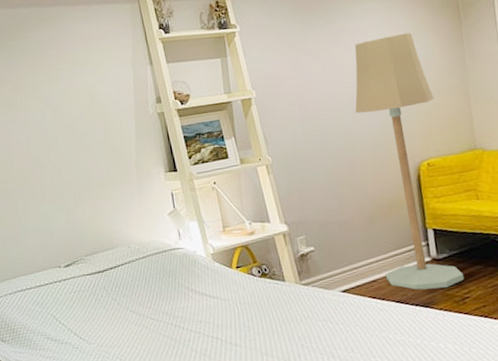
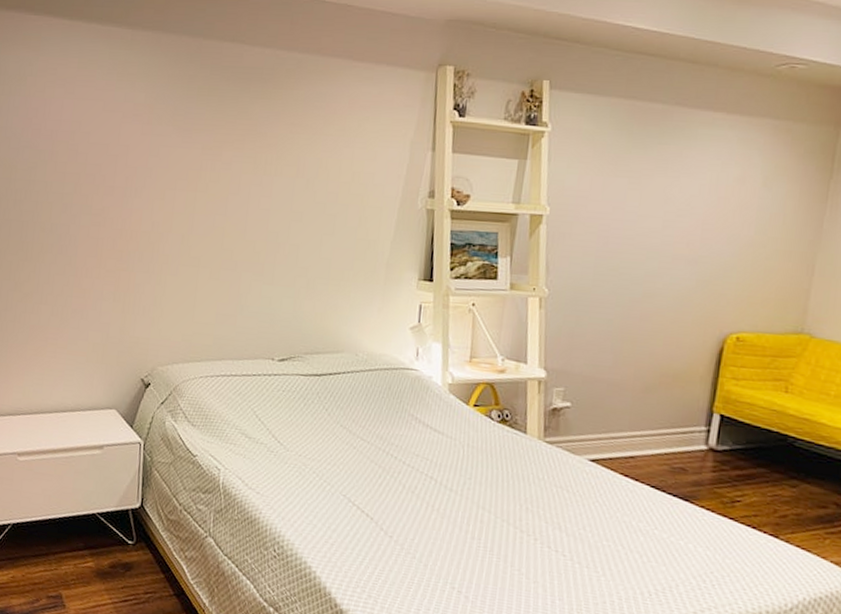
floor lamp: present [354,32,465,290] -> none [646,174,769,484]

